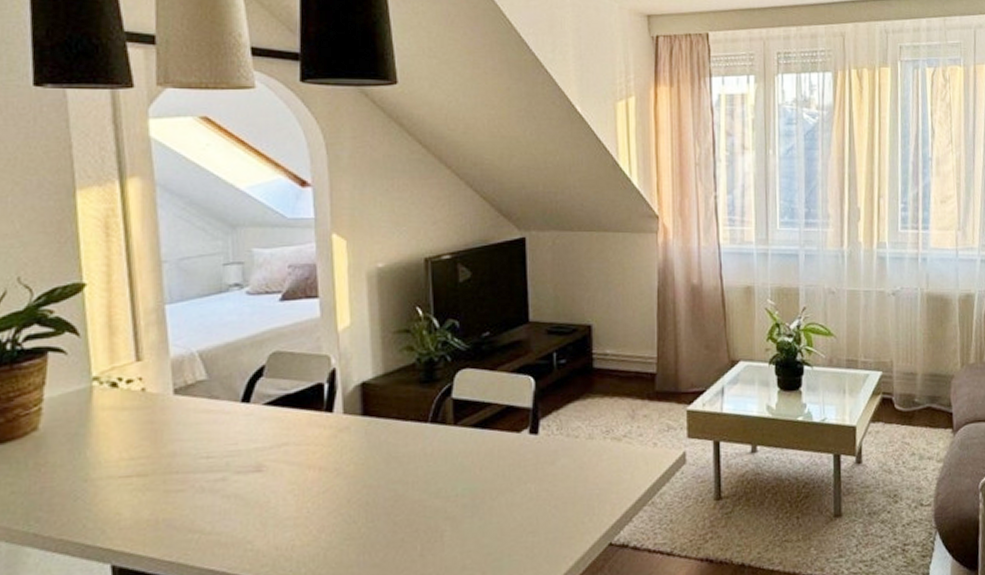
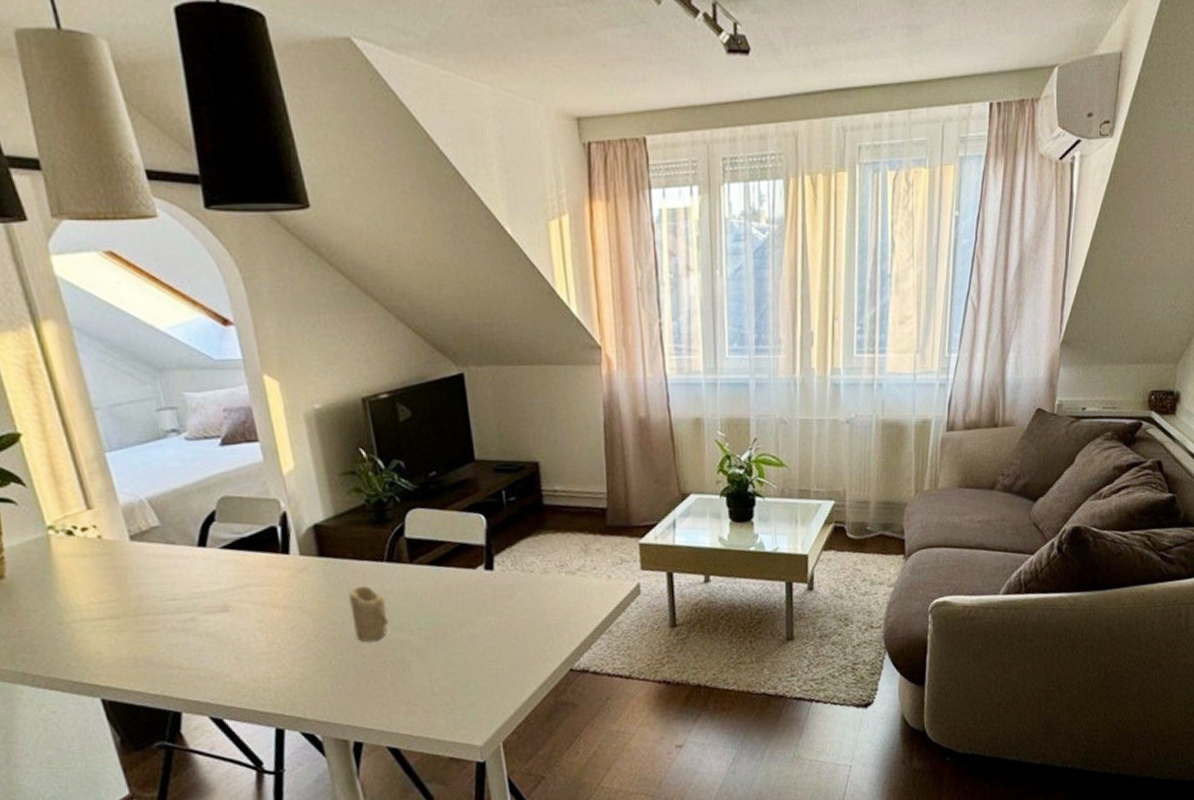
candle: none [388,447,425,508] -> present [349,585,388,642]

